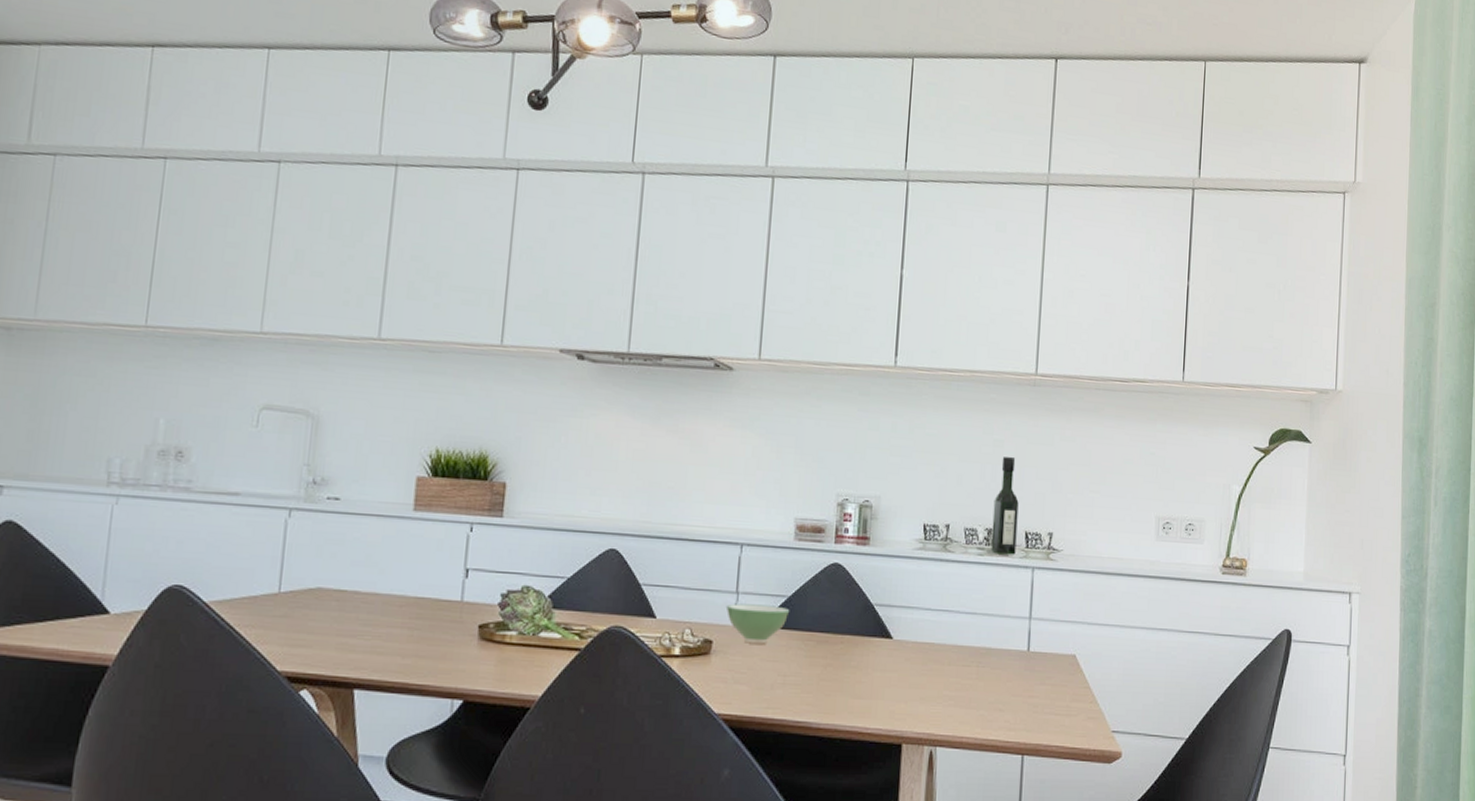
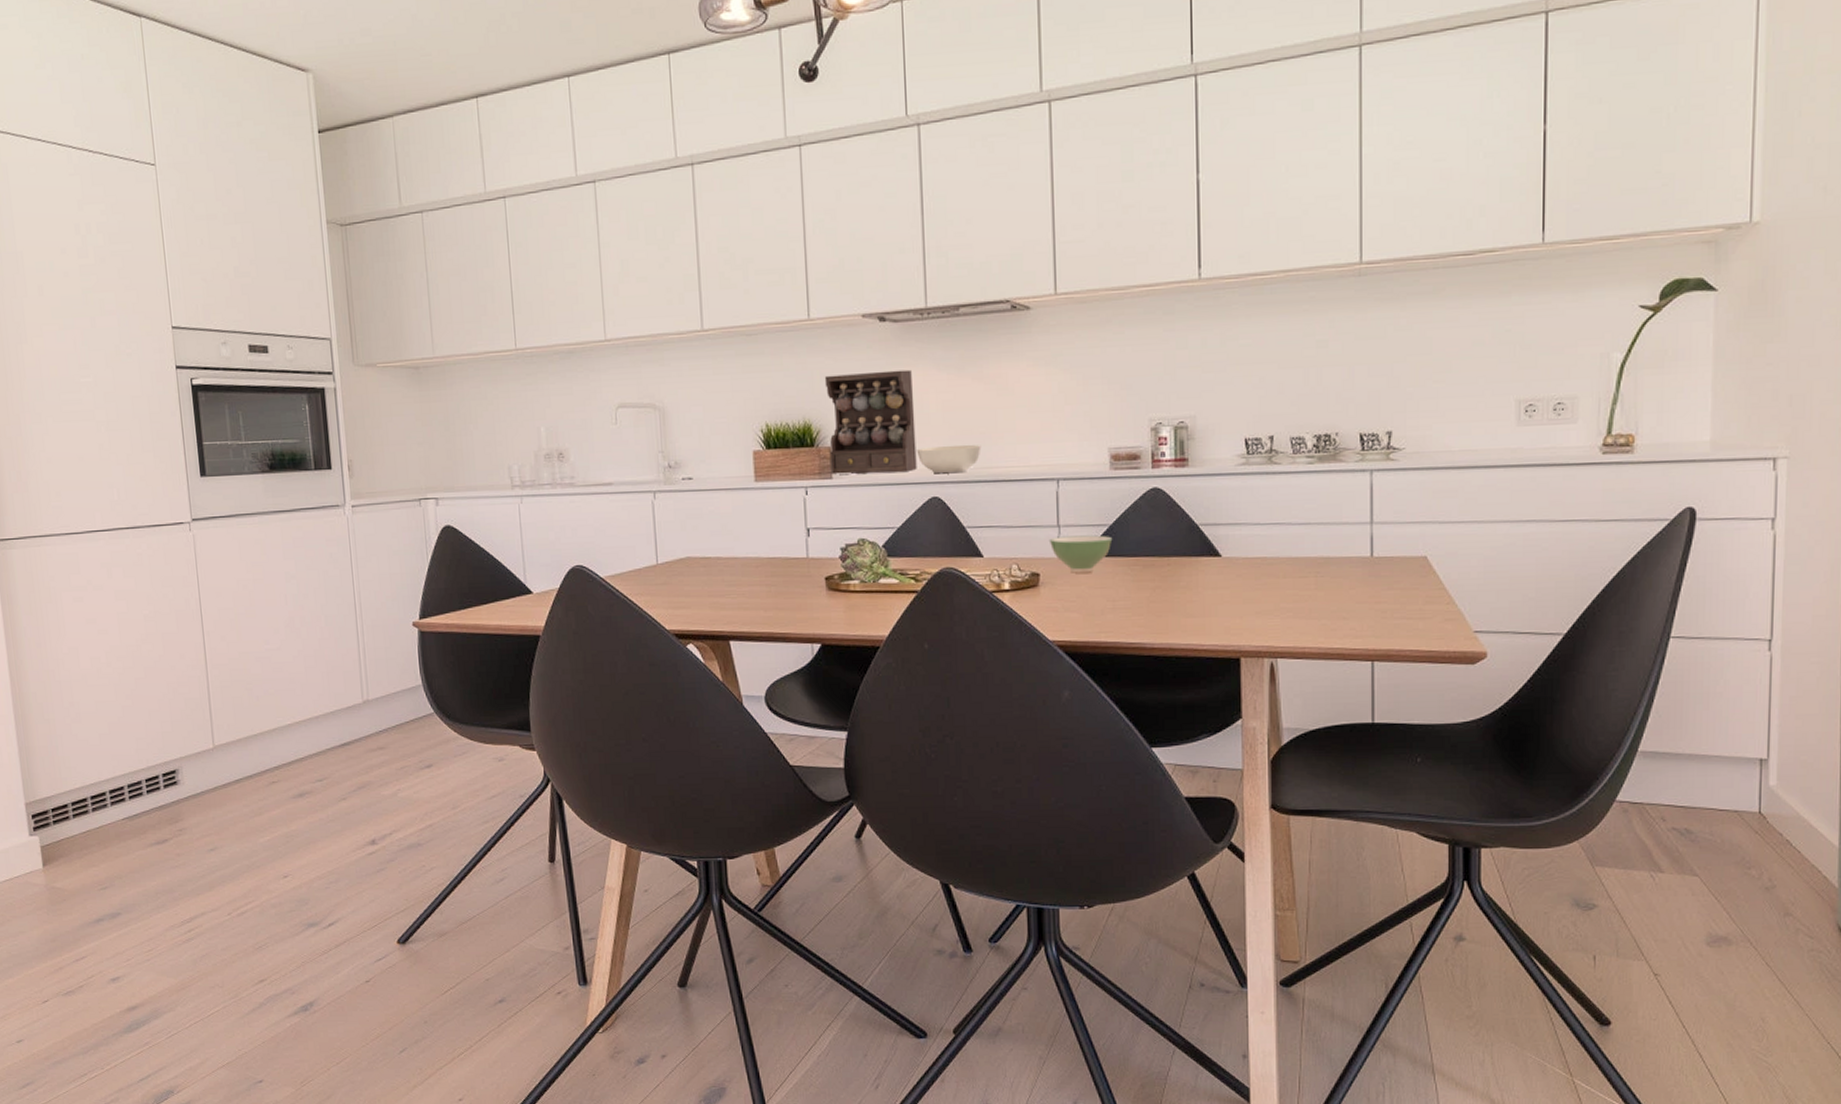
spice rack: none [501,406,605,520] -> present [824,369,917,475]
bowl: none [599,495,668,527] -> present [916,444,982,474]
bottle: present [990,457,1019,555] -> none [1321,357,1350,461]

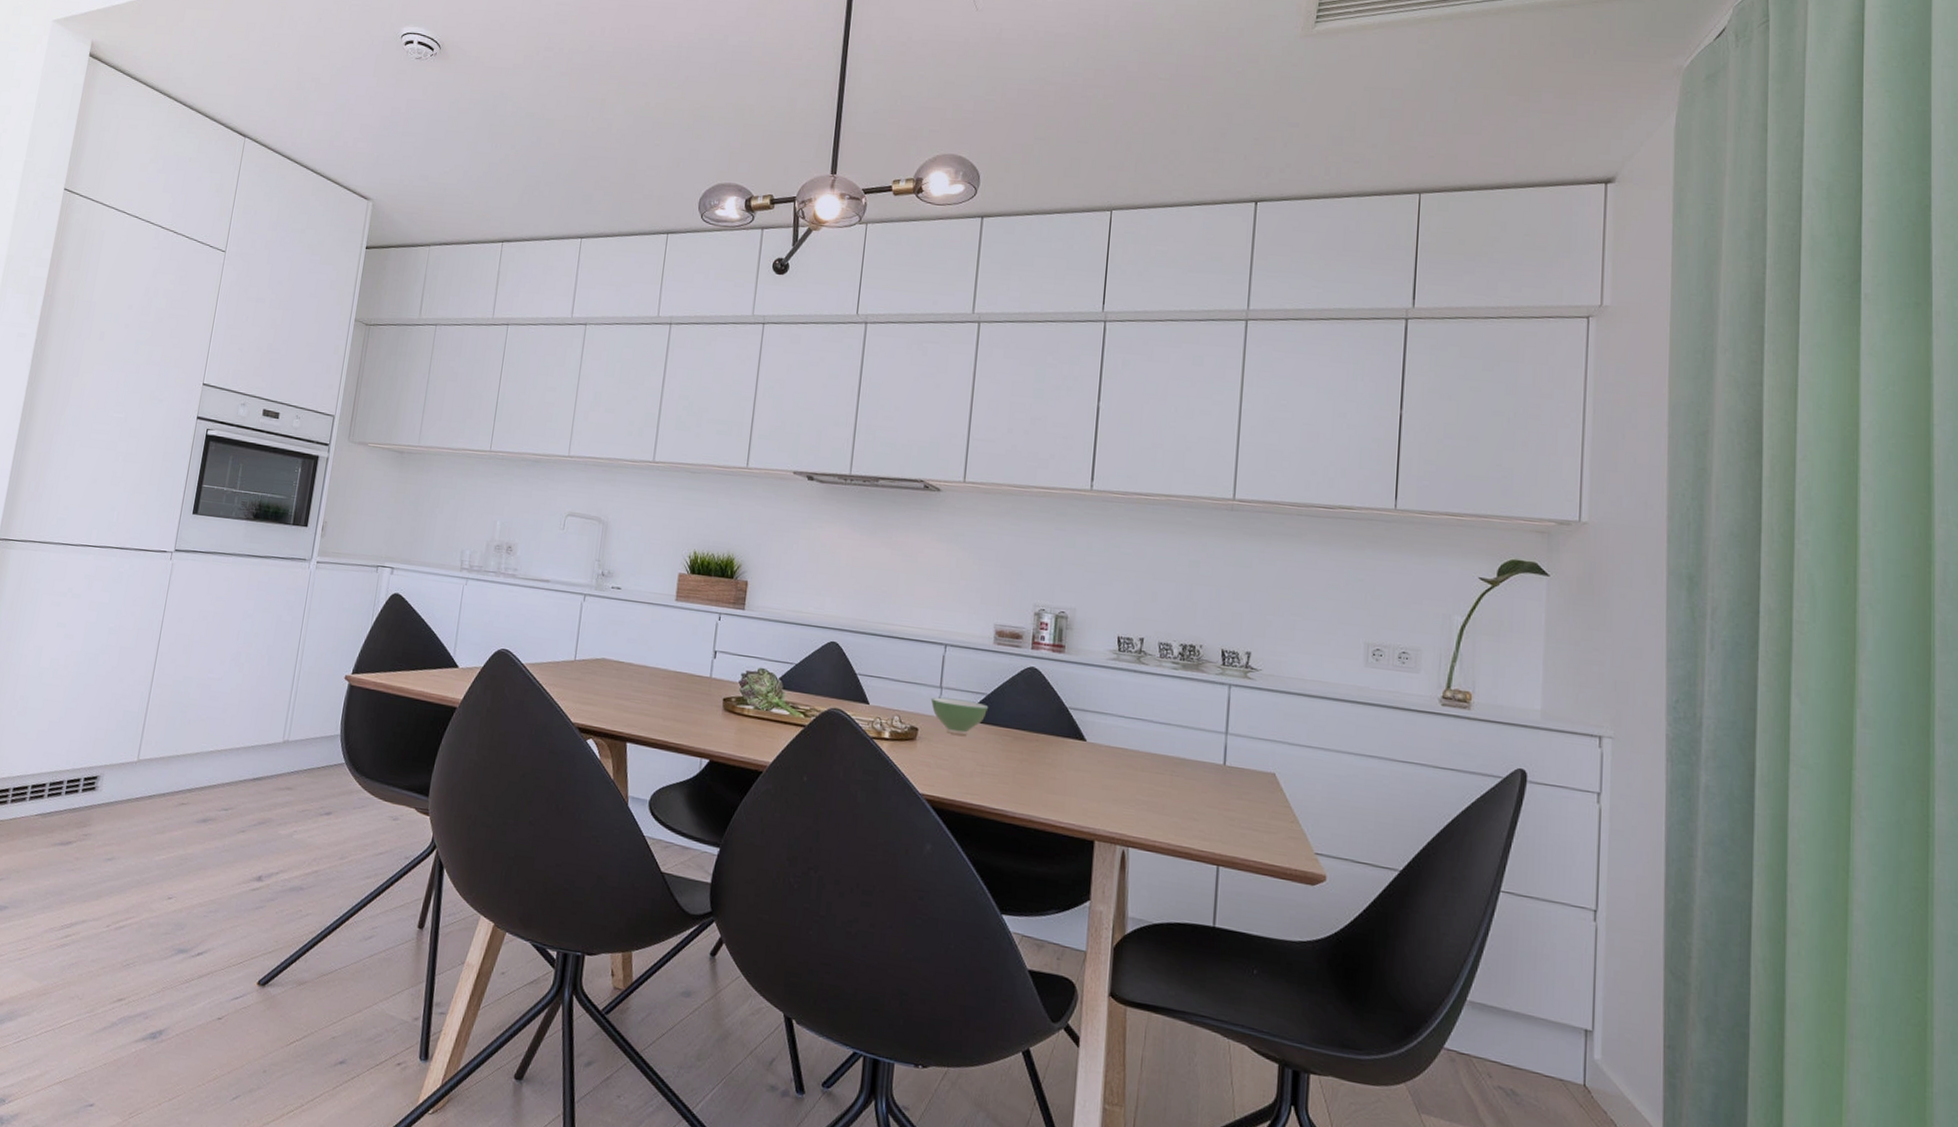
spice rack: present [824,369,917,475] -> none [744,518,830,616]
bowl: present [916,444,982,474] -> none [823,596,882,624]

